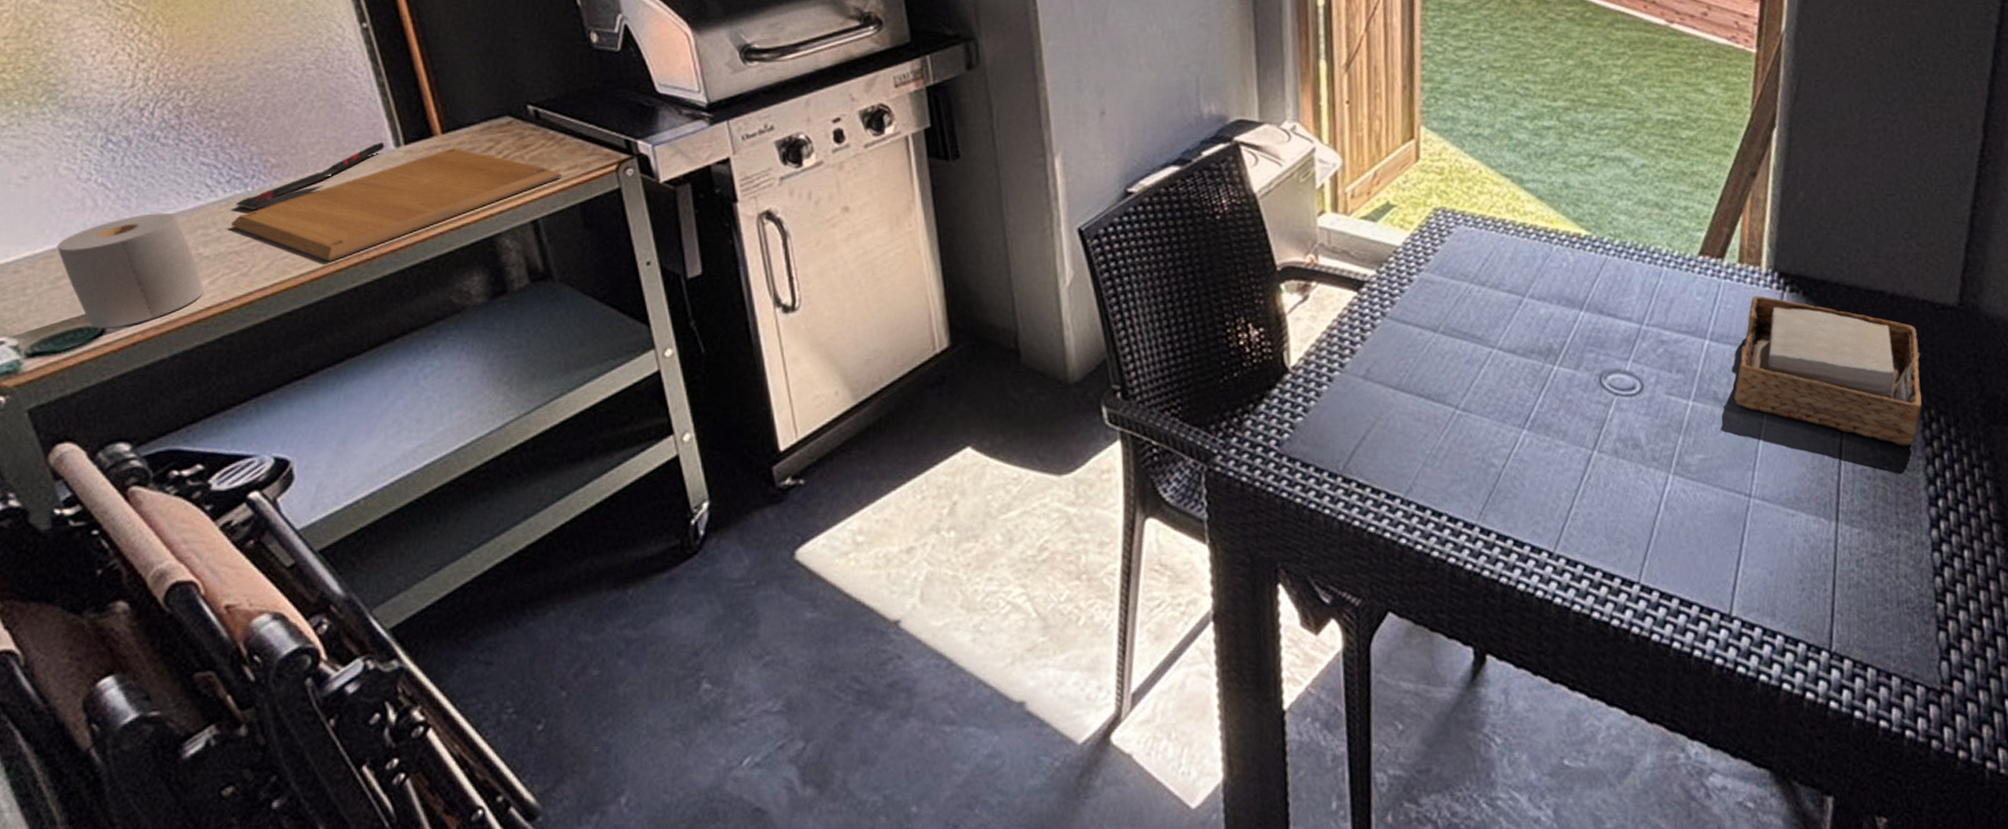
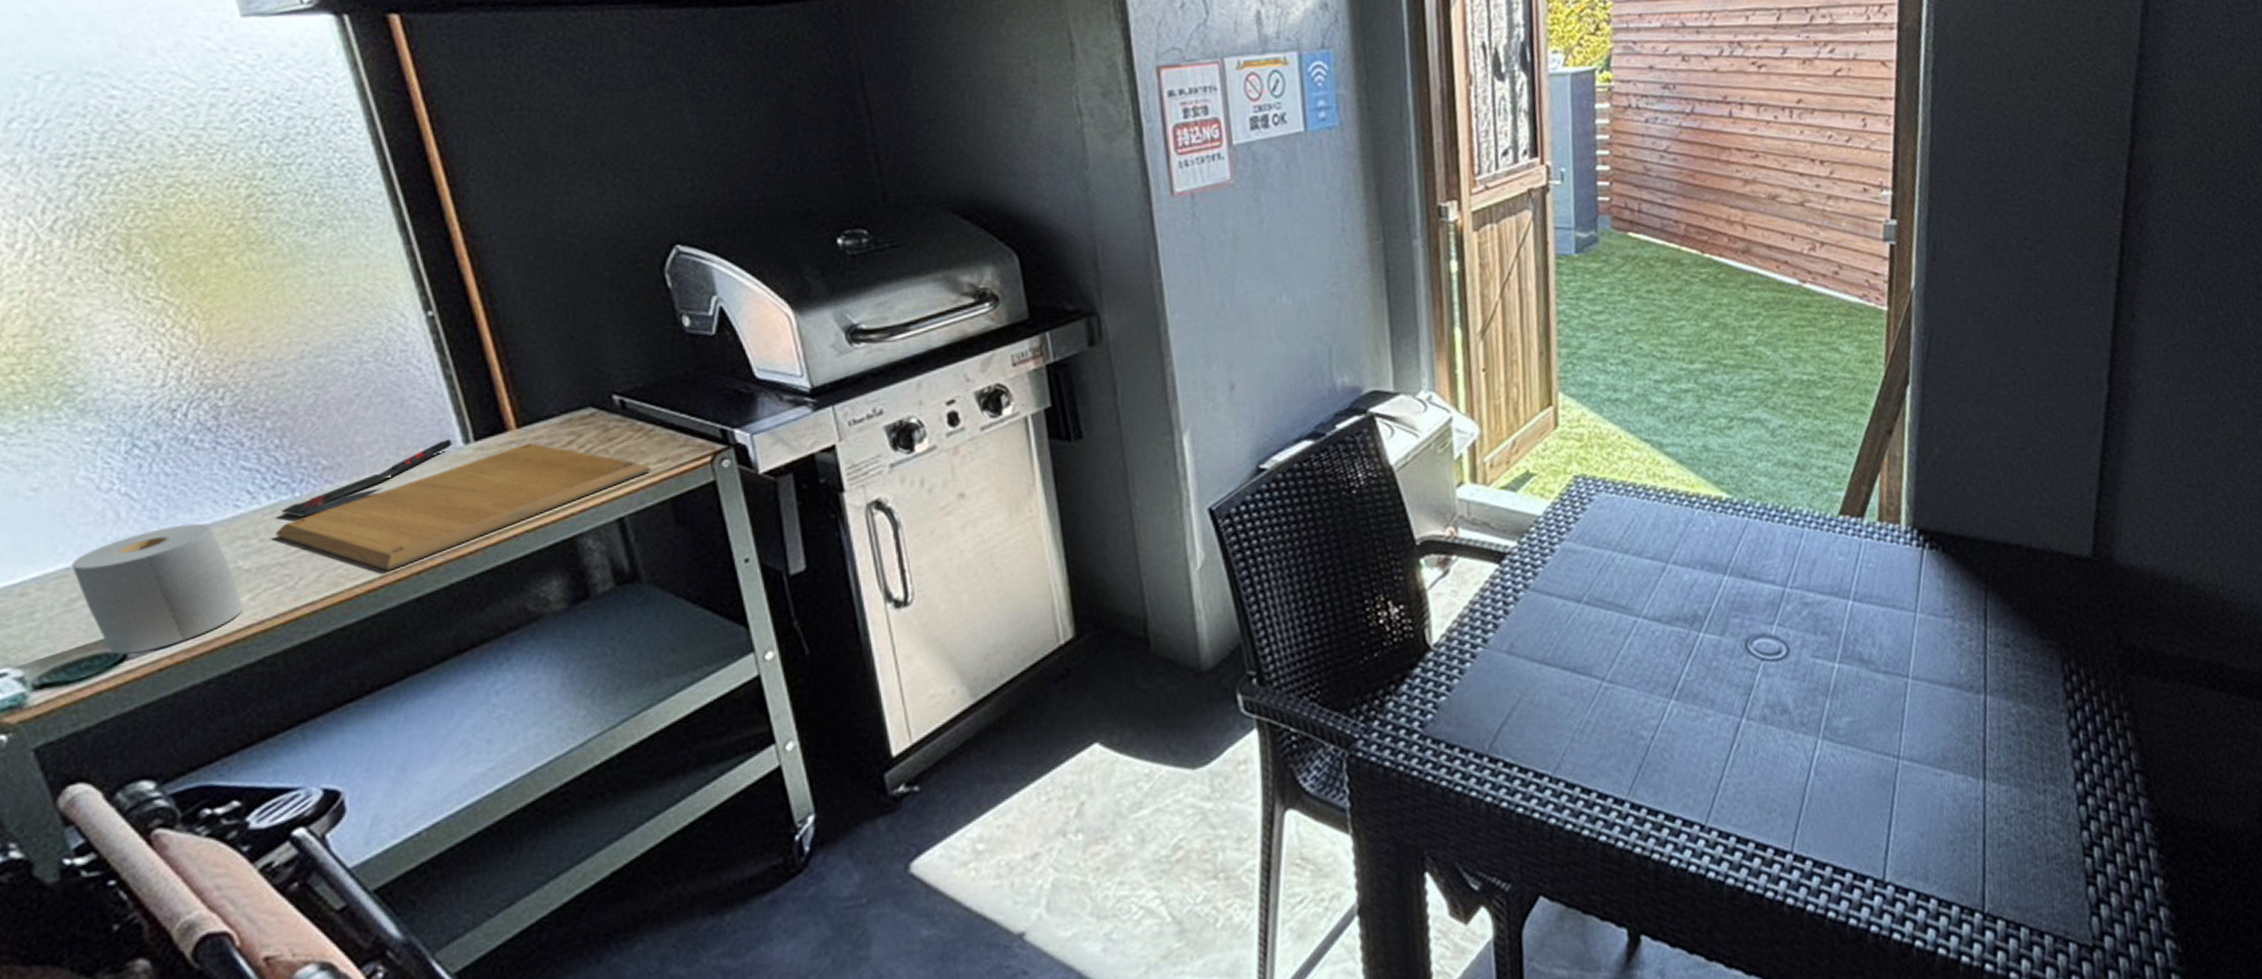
napkin holder: present [1733,295,1922,446] -> none [1878,553,2062,700]

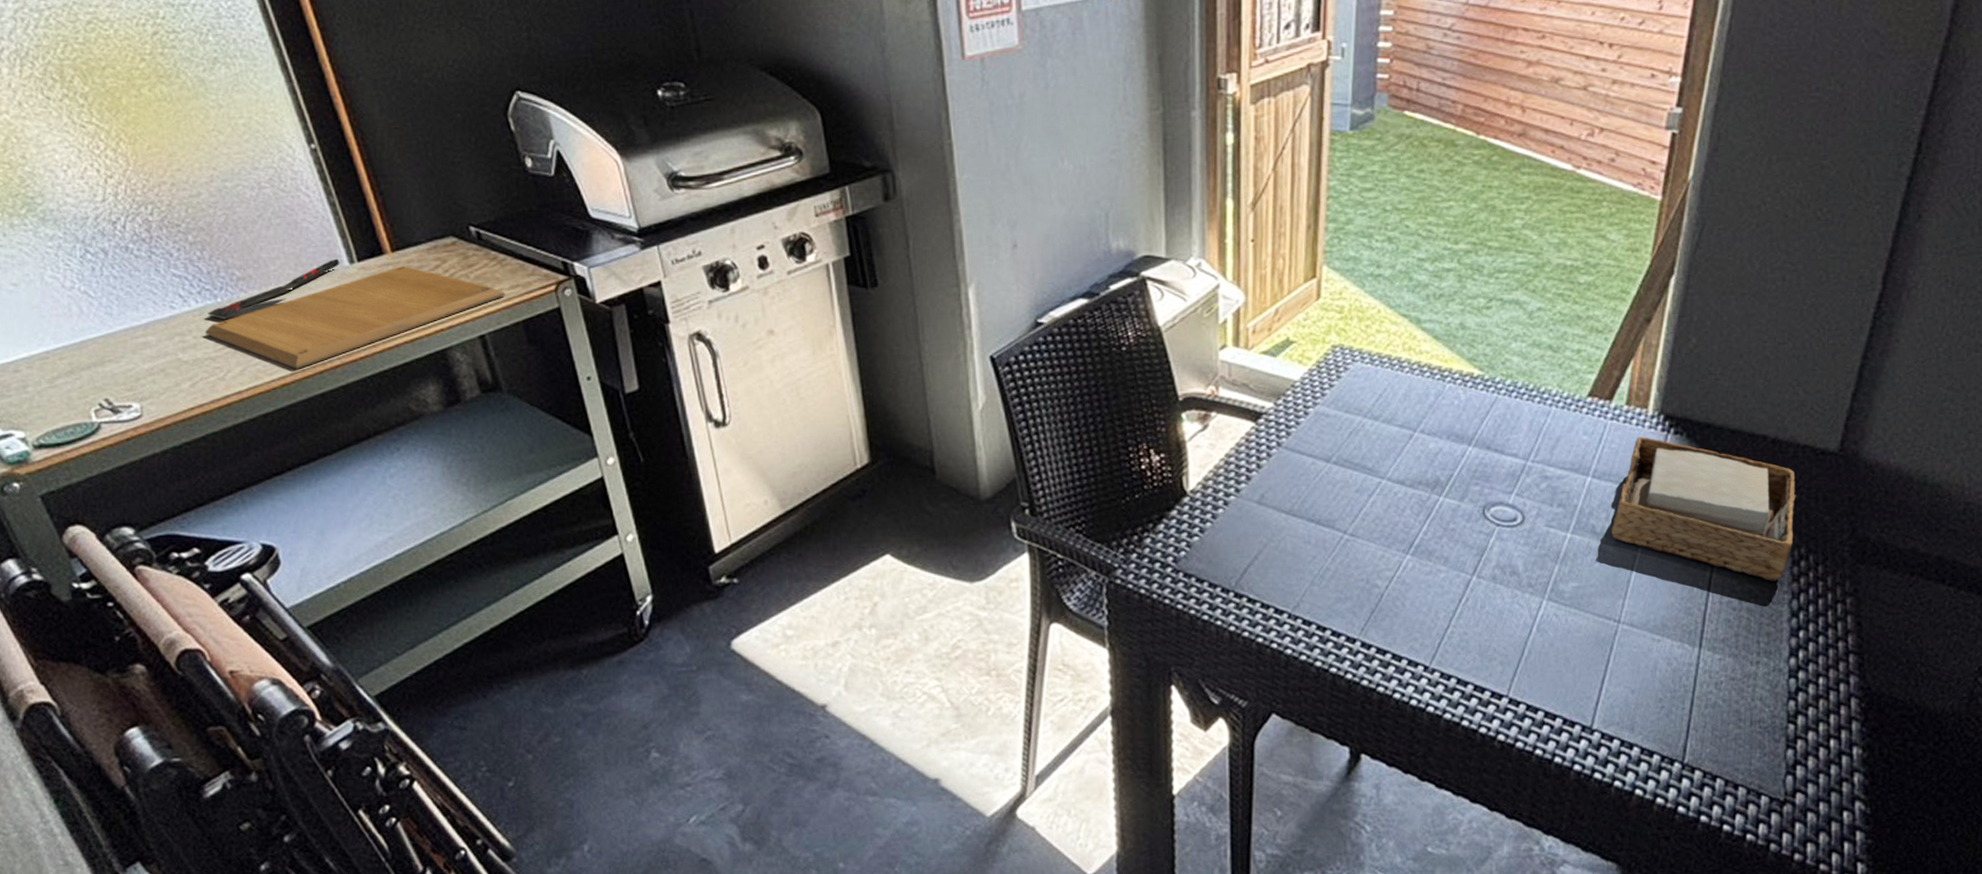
paper towel roll: present [71,523,244,655] -> none [50,320,187,425]
napkin holder: none [1878,553,2062,700] -> present [1610,436,1797,581]

